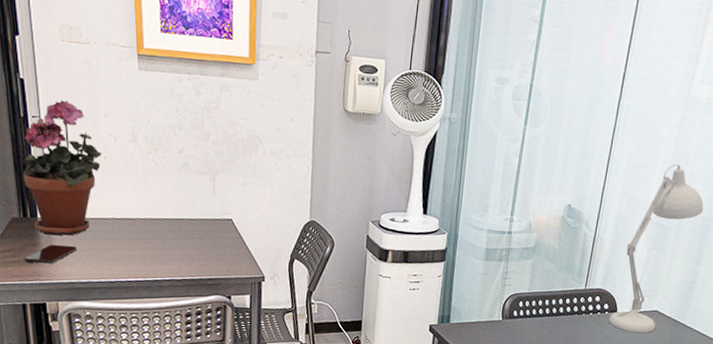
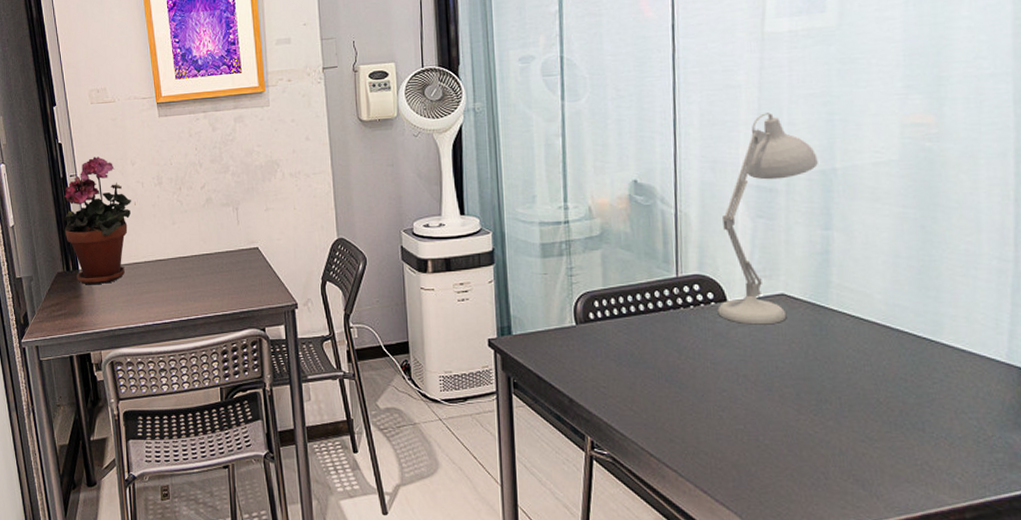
phone: present [24,244,77,264] -> none [69,293,115,314]

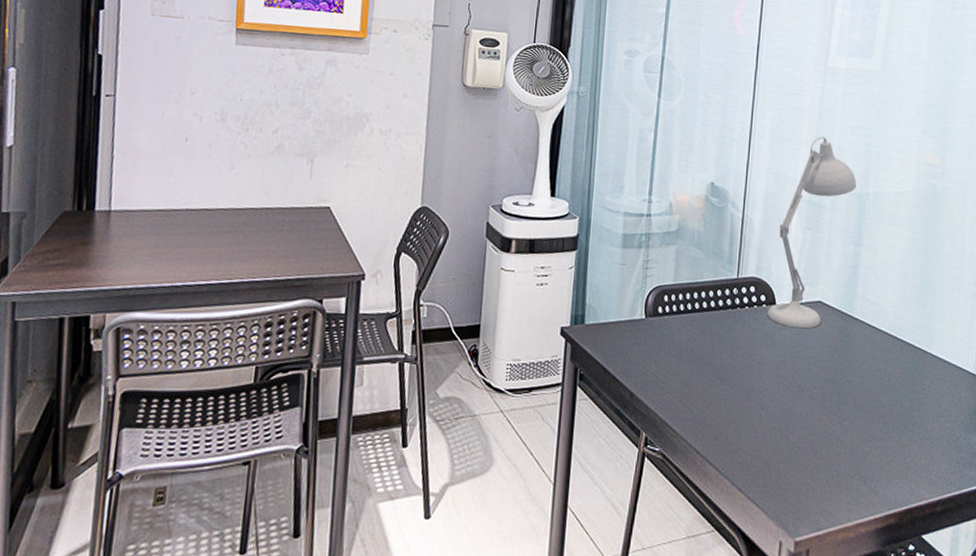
potted plant: present [64,156,131,285] -> none [84,77,182,231]

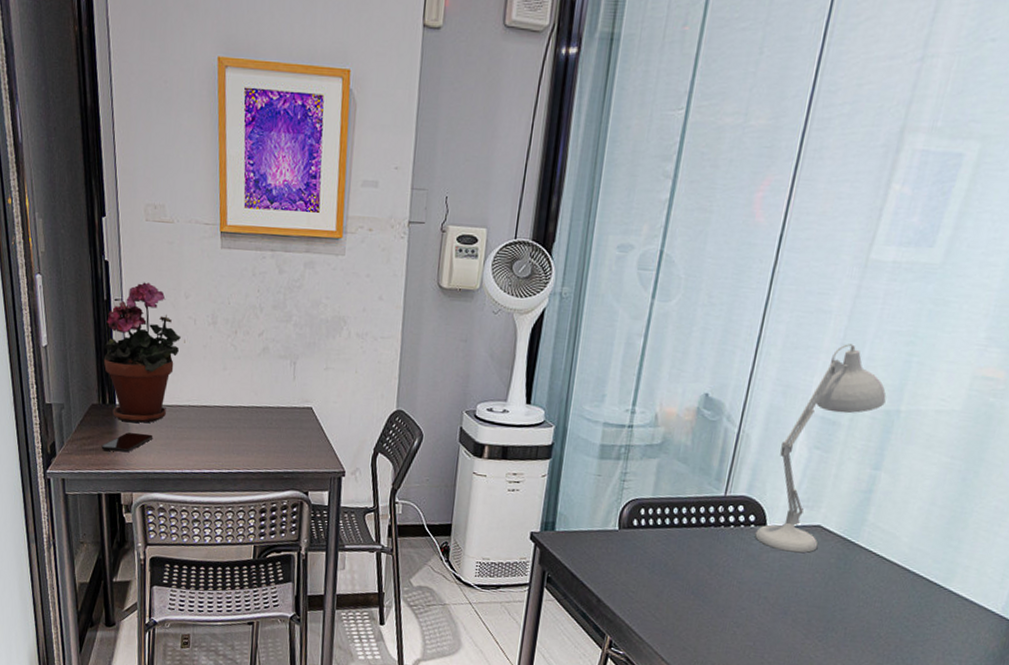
phone: none [70,242,139,266] -> present [101,432,153,453]
potted plant: none [84,77,182,231] -> present [103,282,181,423]

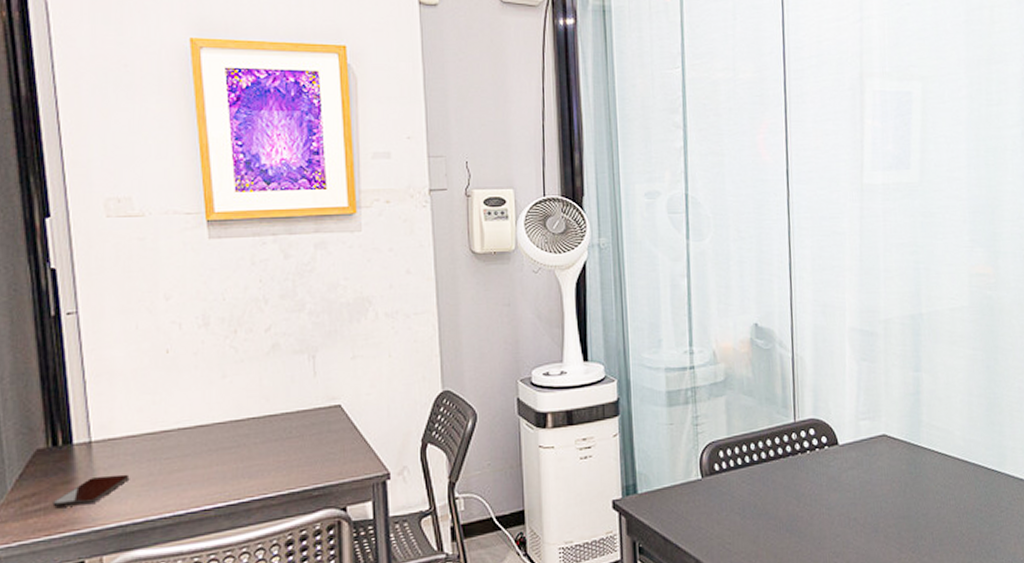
potted plant: present [103,282,181,423] -> none [52,288,162,465]
desk lamp: present [755,344,887,554] -> none [830,260,909,467]

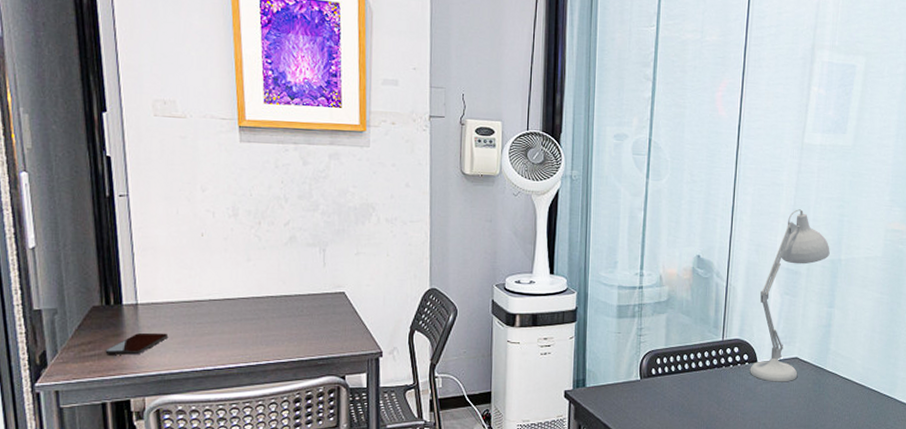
desk lamp: none [830,260,909,467] -> present [750,209,830,382]

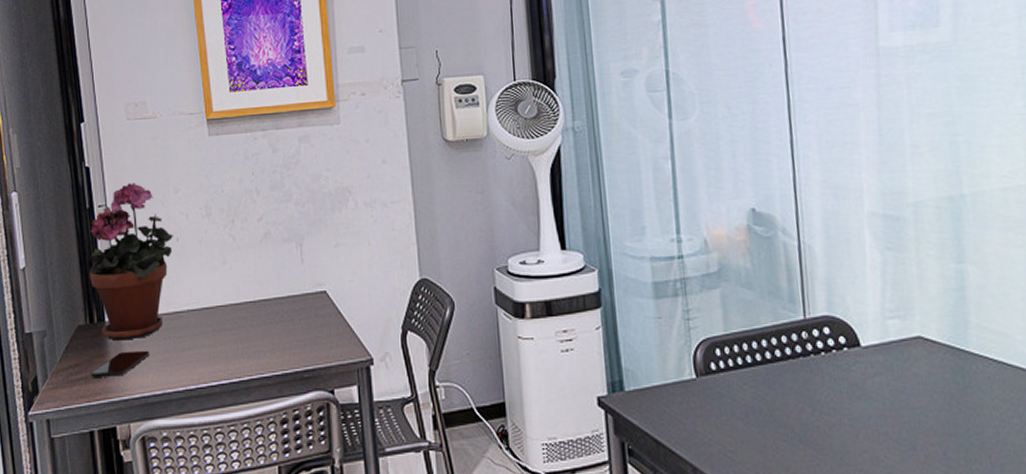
potted plant: none [106,177,198,323] -> present [89,183,173,341]
desk lamp: present [750,209,830,382] -> none [849,133,945,373]

